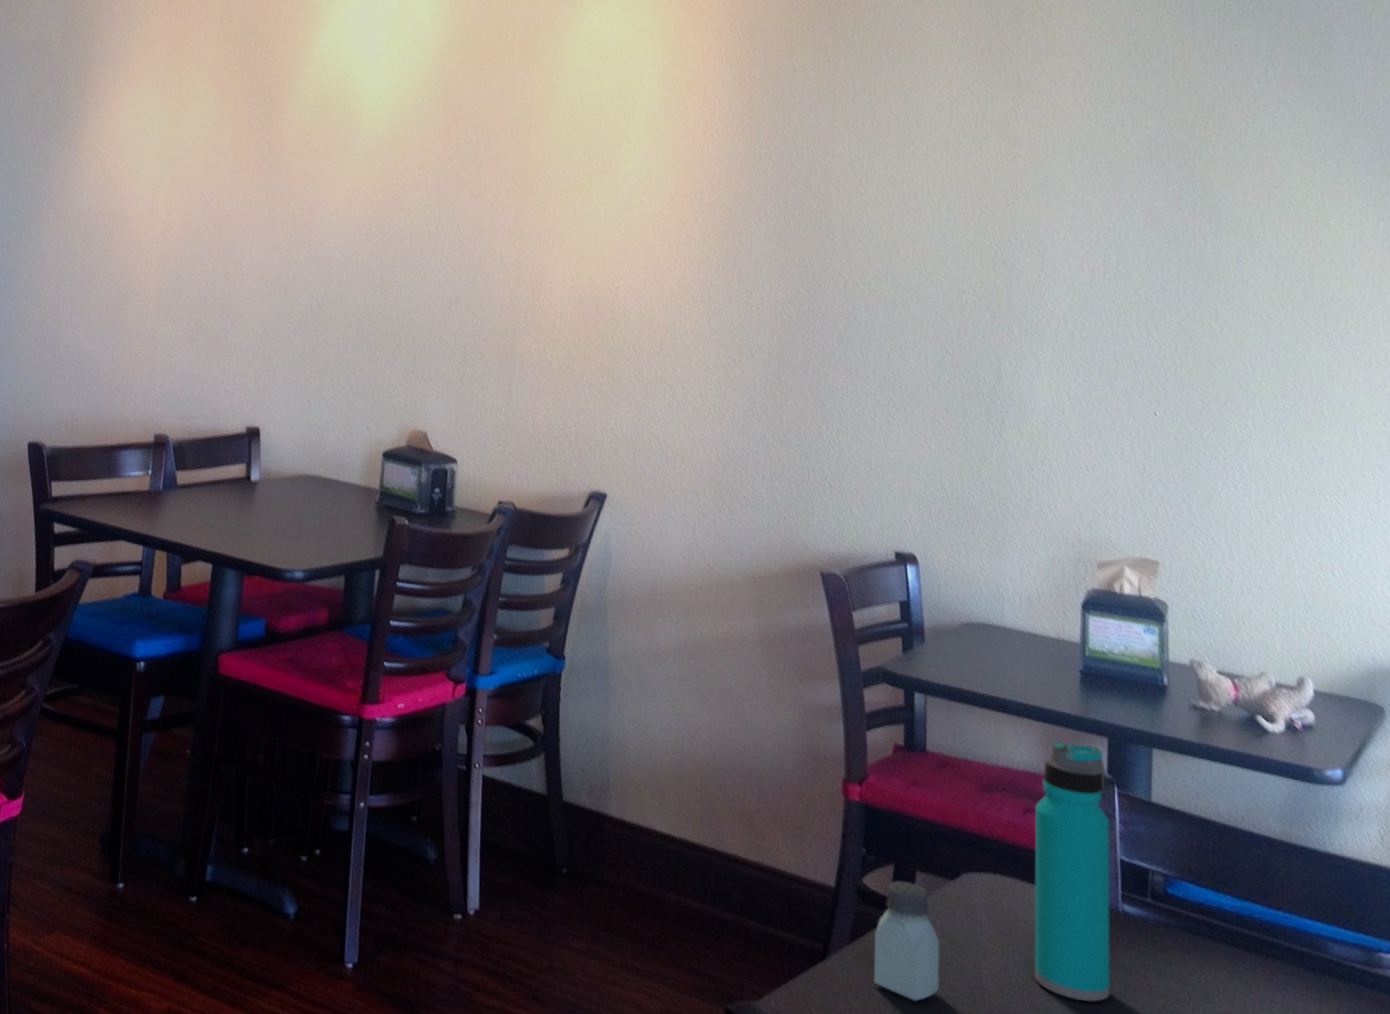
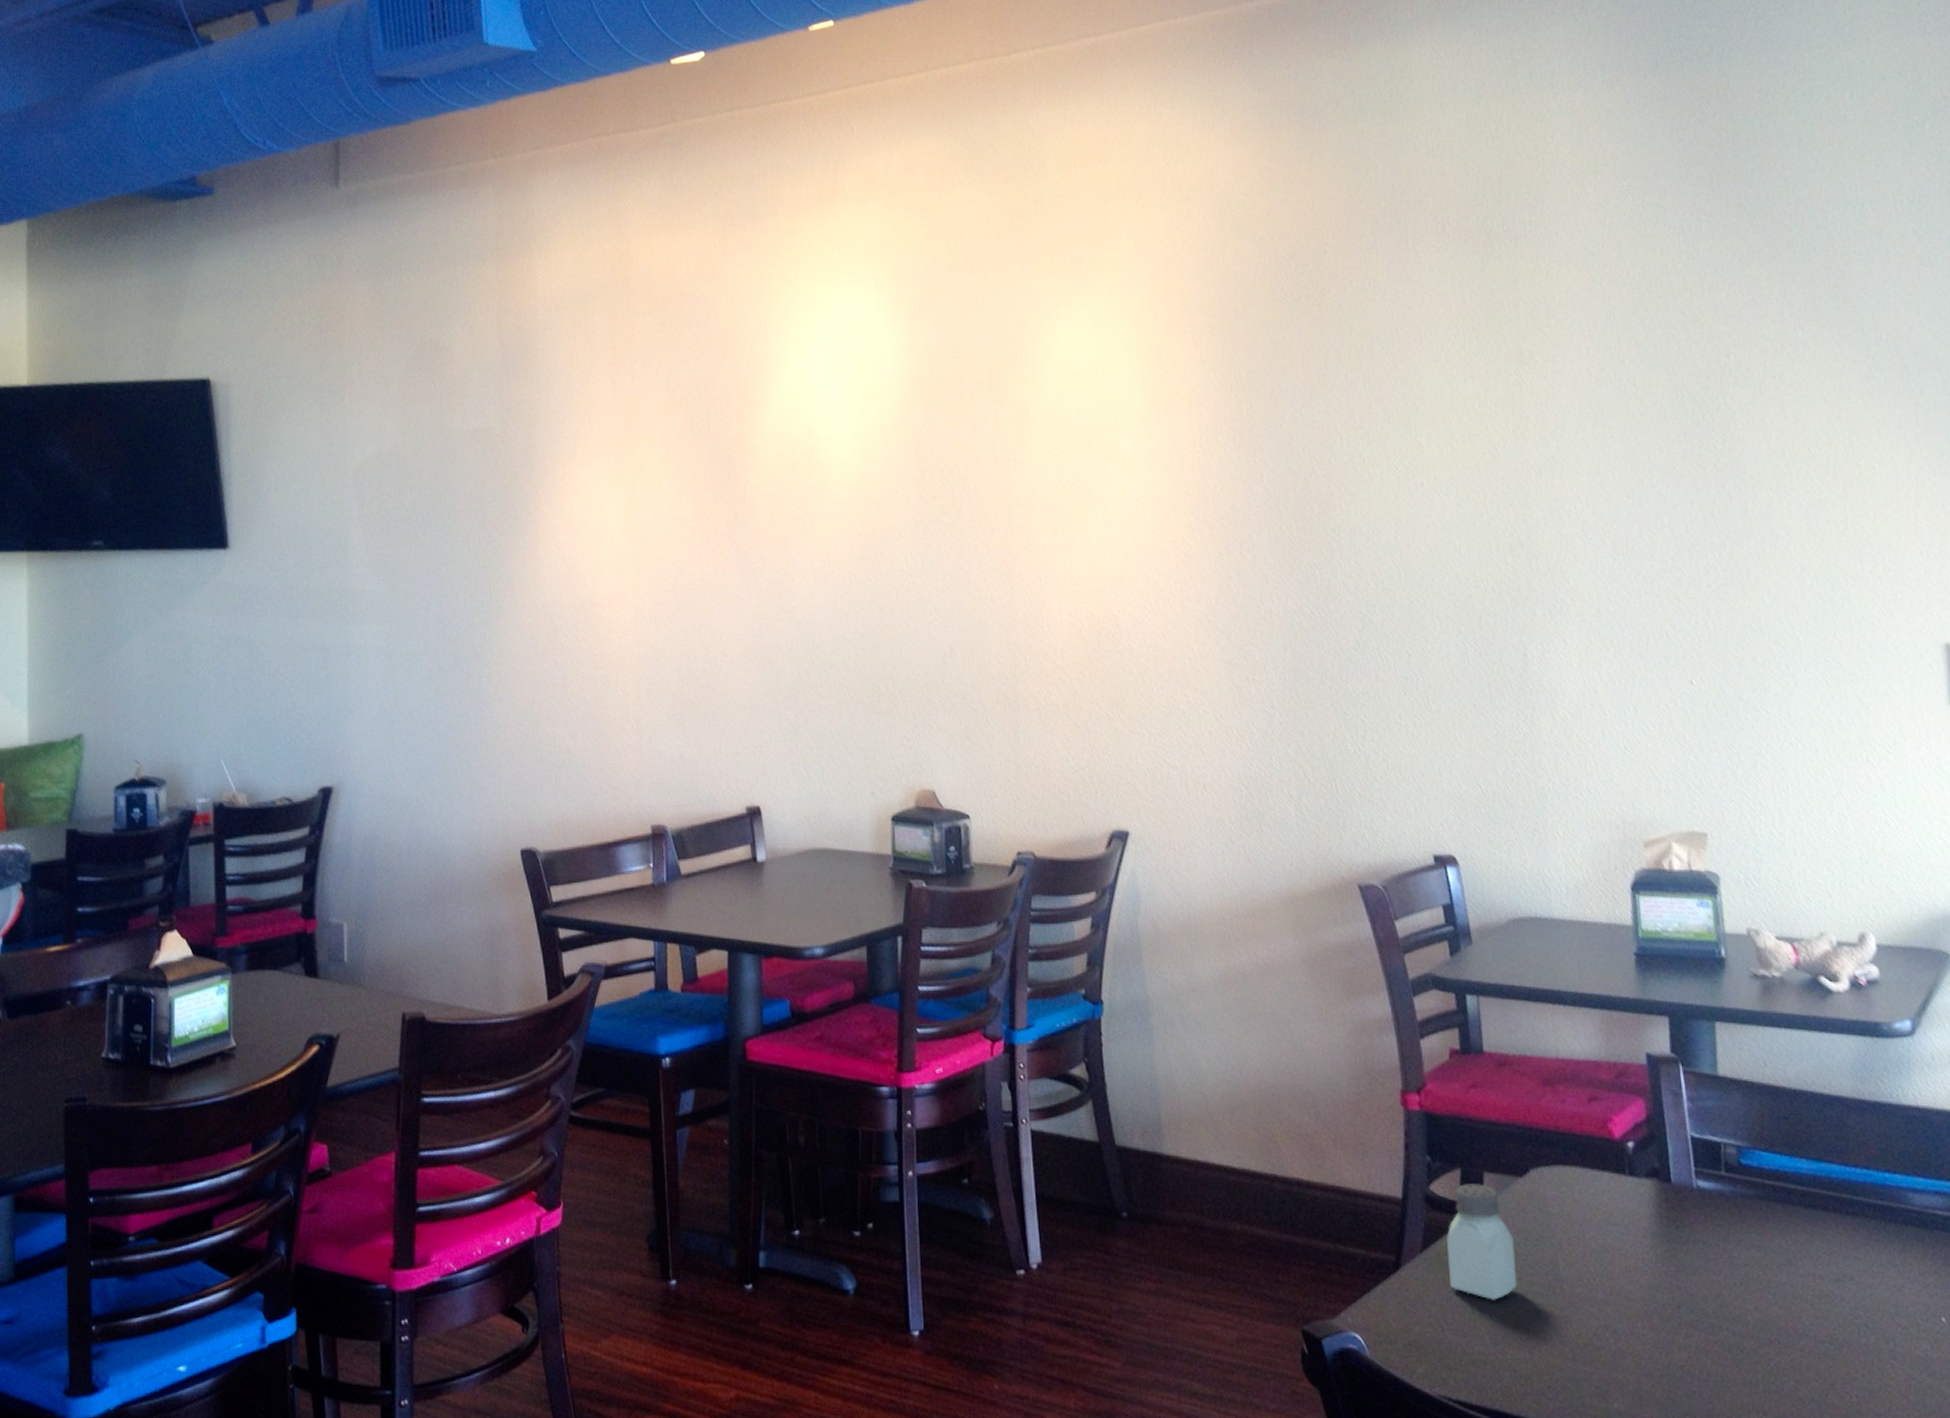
water bottle: present [1035,741,1111,1002] -> none [1599,1026,1691,1280]

